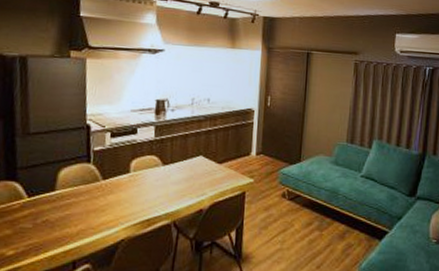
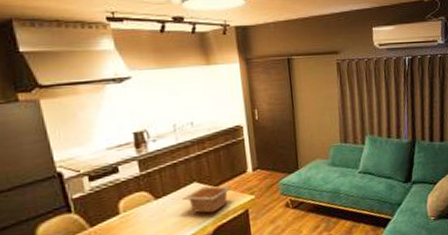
serving bowl: none [187,161,235,189] -> present [182,185,233,213]

